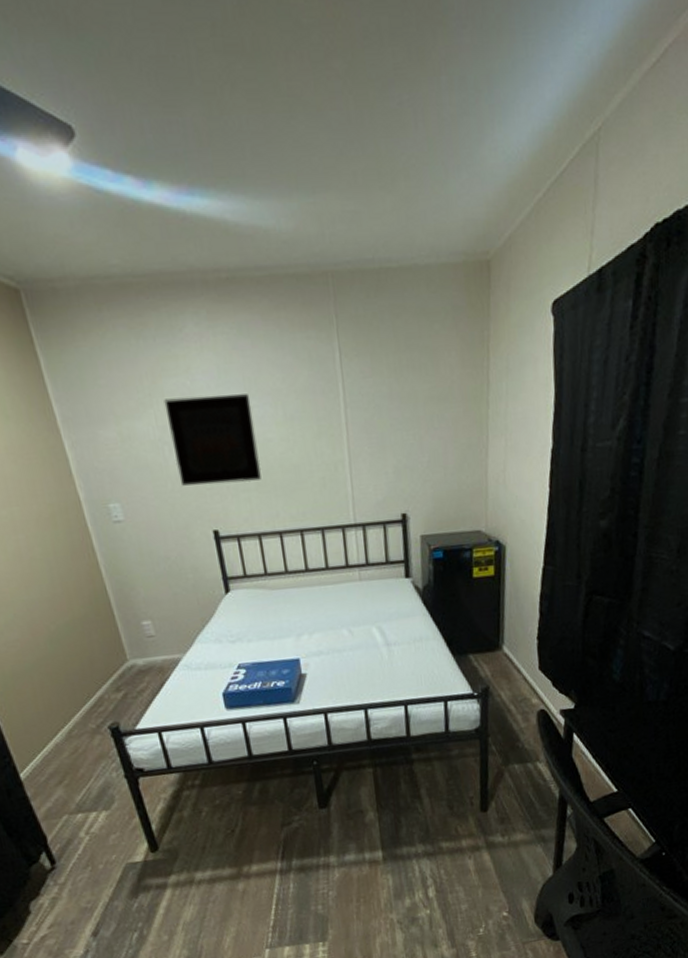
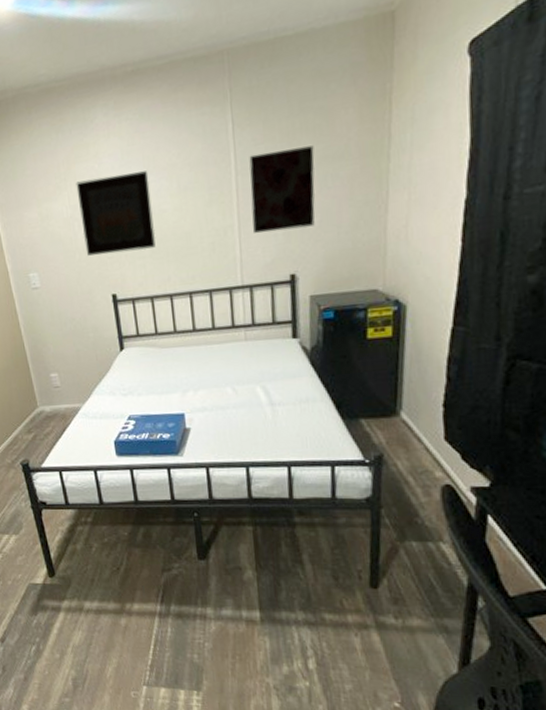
wall art: none [358,384,423,471] -> present [249,145,315,234]

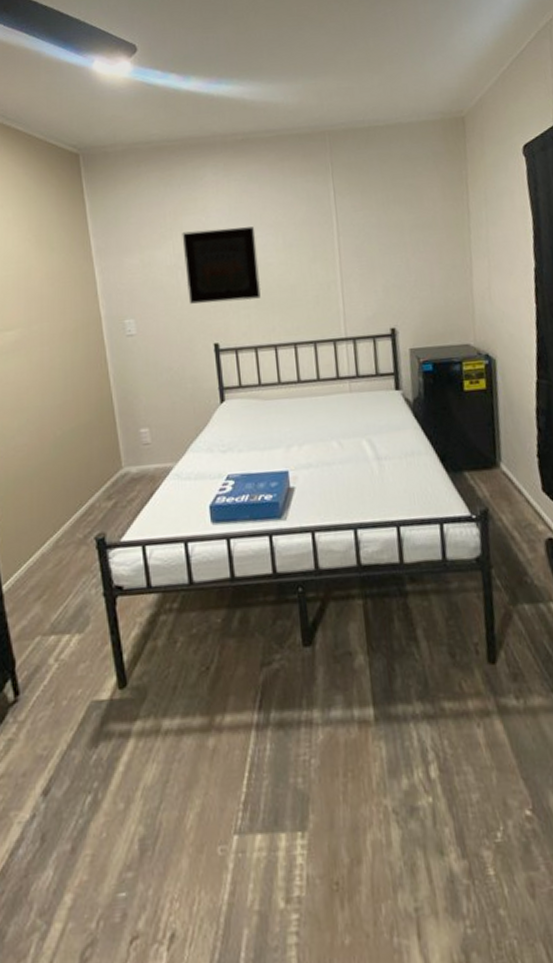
wall art: present [249,145,315,234] -> none [349,215,411,289]

